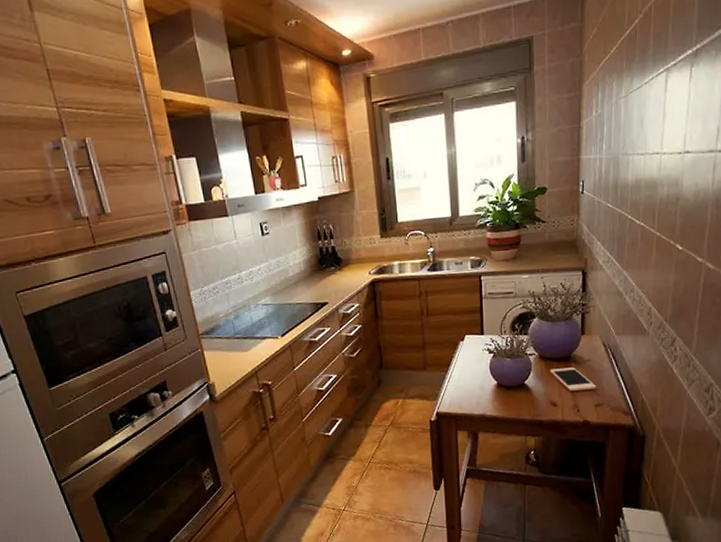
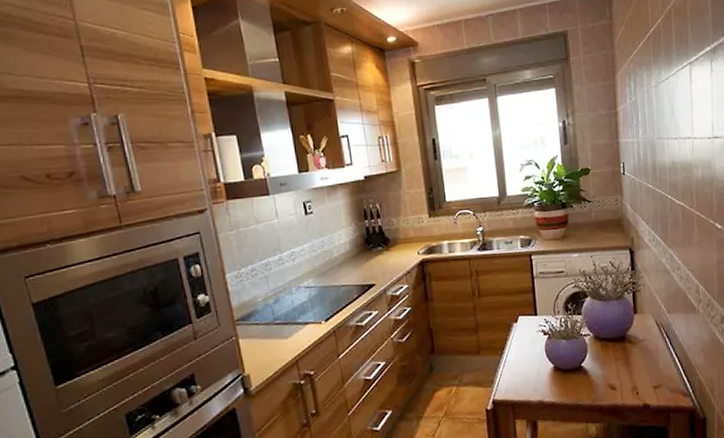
cell phone: present [549,367,596,391] -> none [605,347,653,373]

